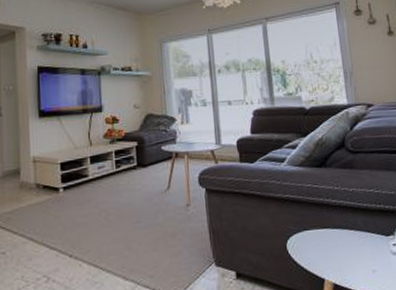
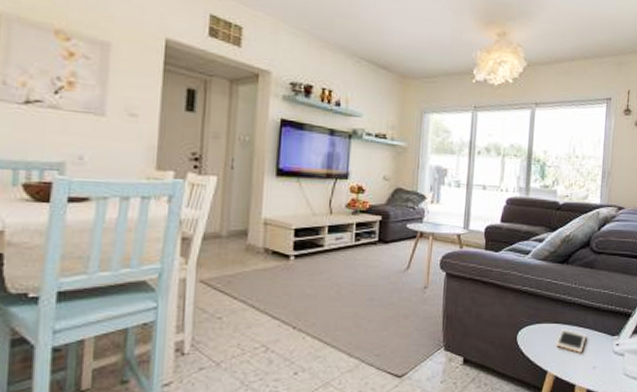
cell phone: none [327,233,360,257] -> present [555,329,587,353]

